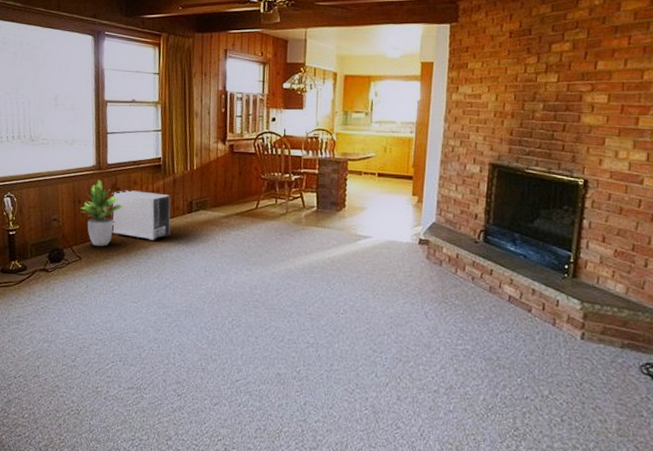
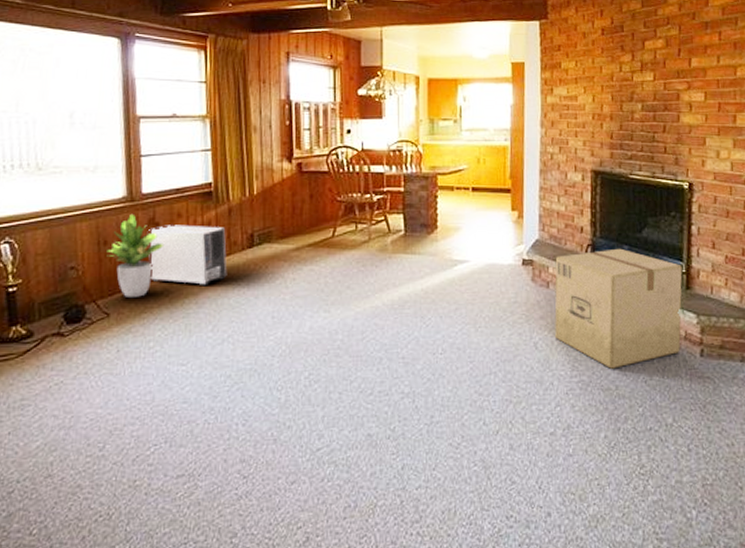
cardboard box: none [445,235,570,342] -> present [554,248,683,369]

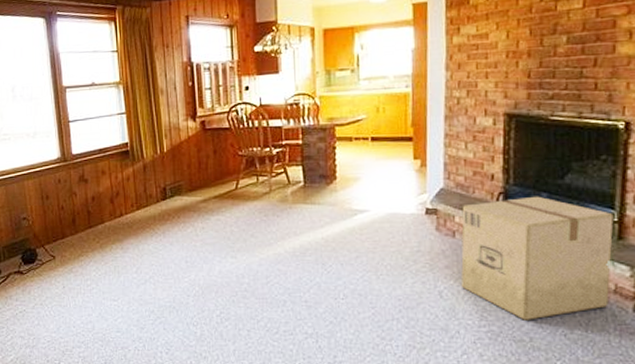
potted plant: present [106,213,163,297] -> none [49,172,92,243]
air purifier: present [149,225,227,286] -> none [80,180,146,234]

